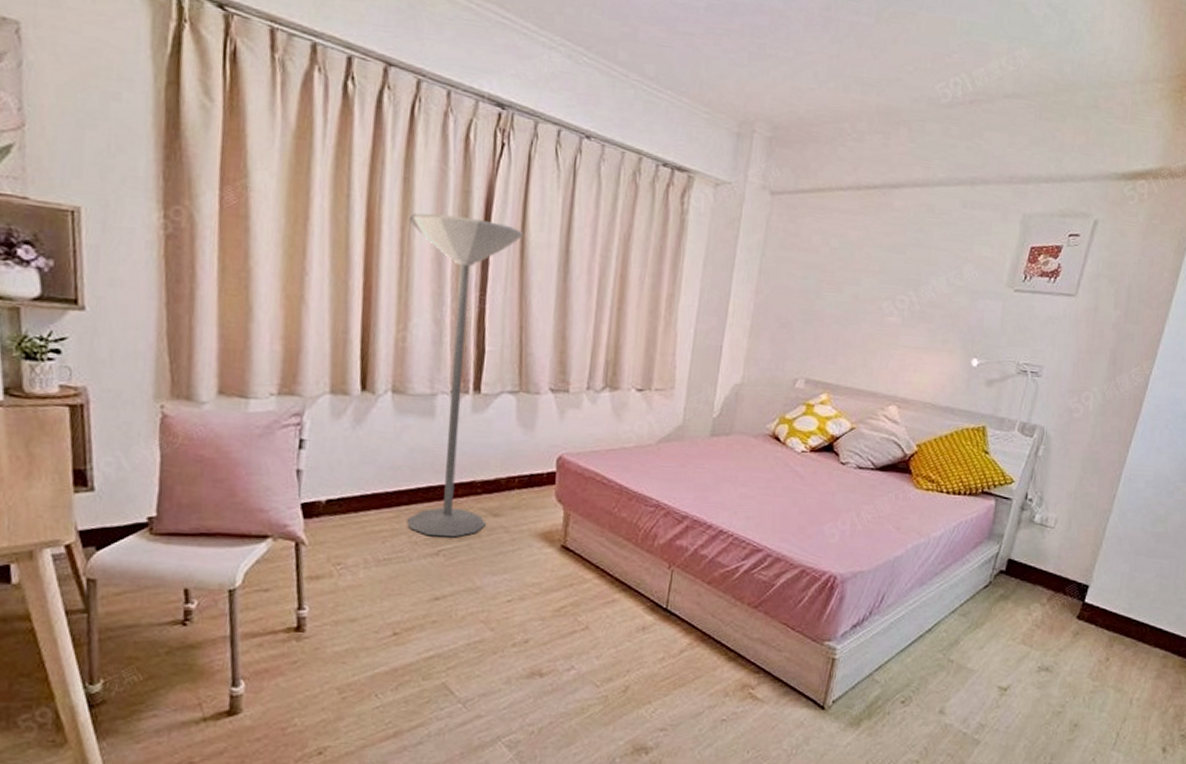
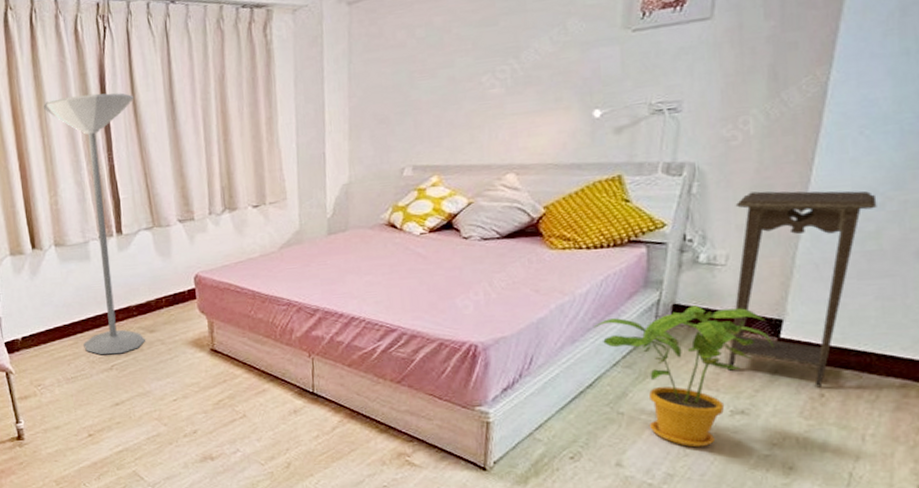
house plant: none [940,562,1080,700] -> present [593,305,775,448]
pedestal table: none [1041,463,1169,652] -> present [727,191,877,388]

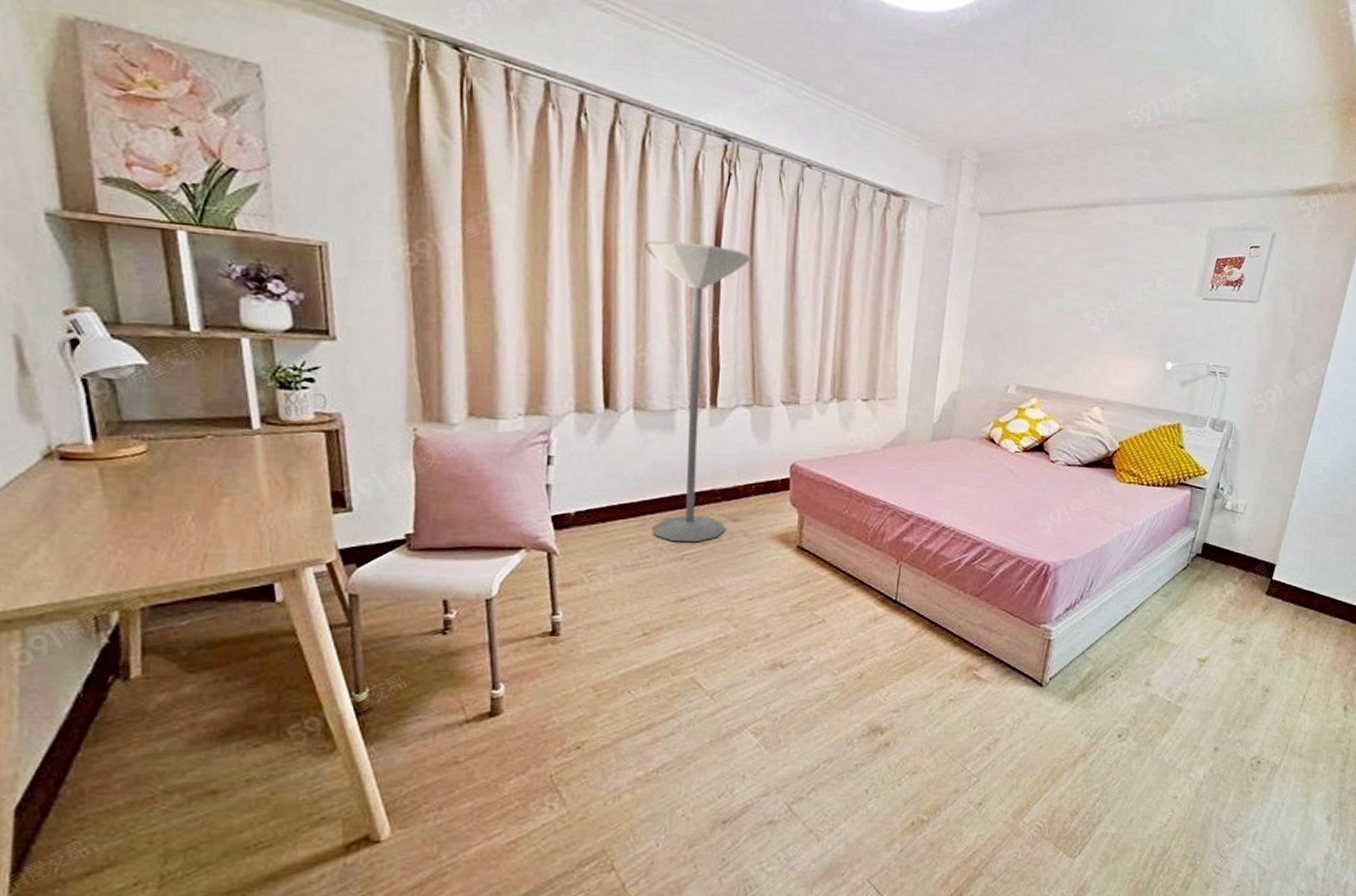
house plant: present [593,305,775,448] -> none [1143,546,1268,670]
pedestal table: present [727,191,877,388] -> none [1235,454,1345,623]

